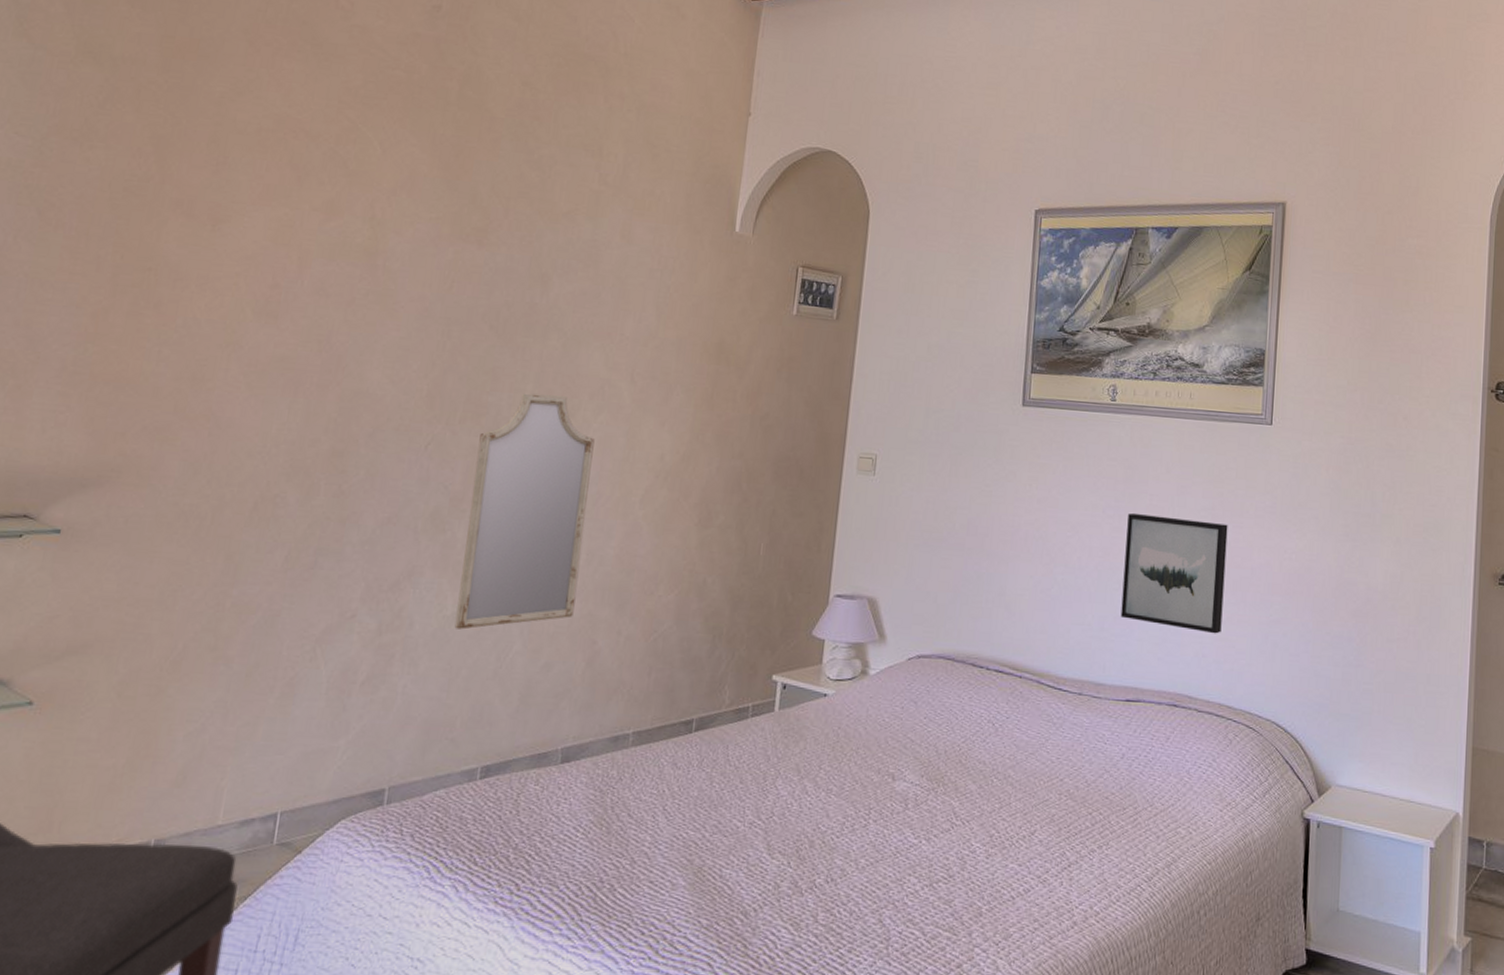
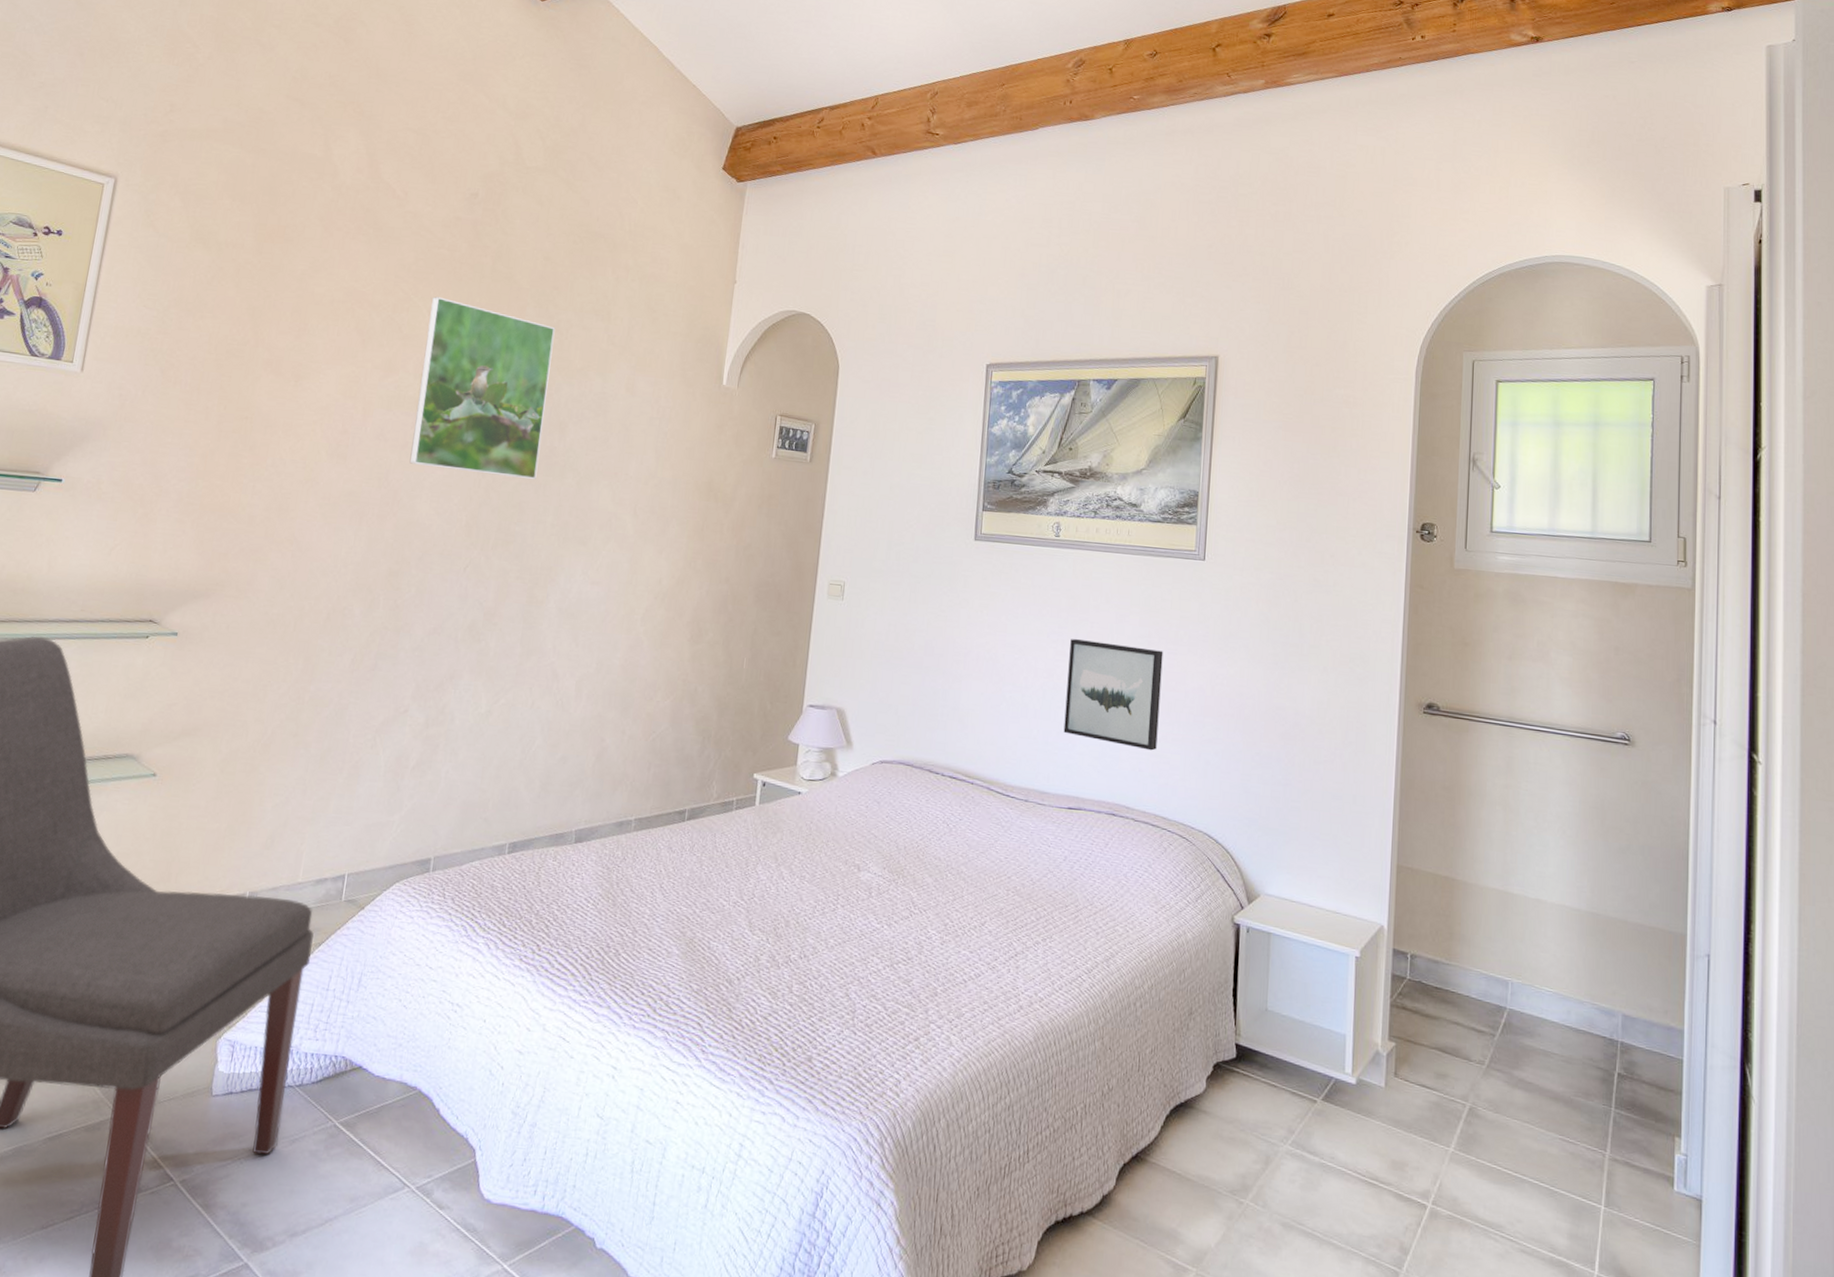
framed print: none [357,126,536,342] -> present [409,297,556,480]
home mirror: present [454,393,595,630] -> none [487,524,604,725]

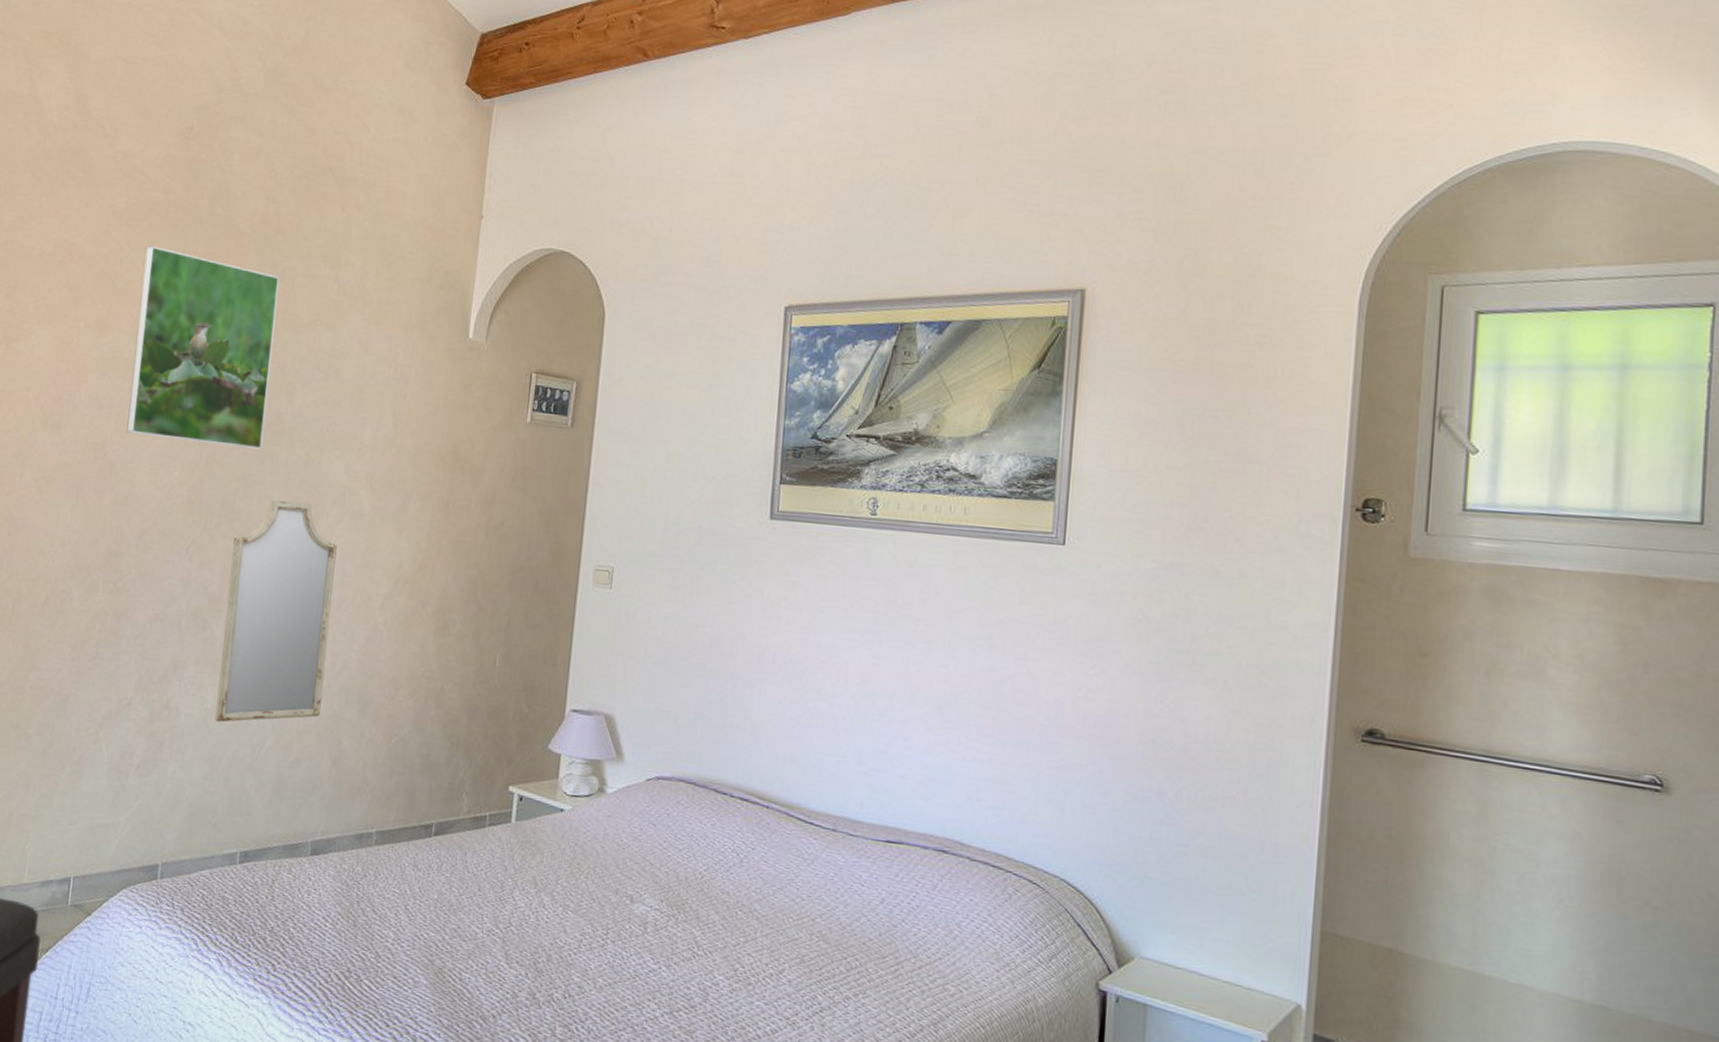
home mirror: none [487,524,604,725] -> present [215,499,337,723]
wall art: present [1063,638,1164,751] -> none [881,638,1010,777]

